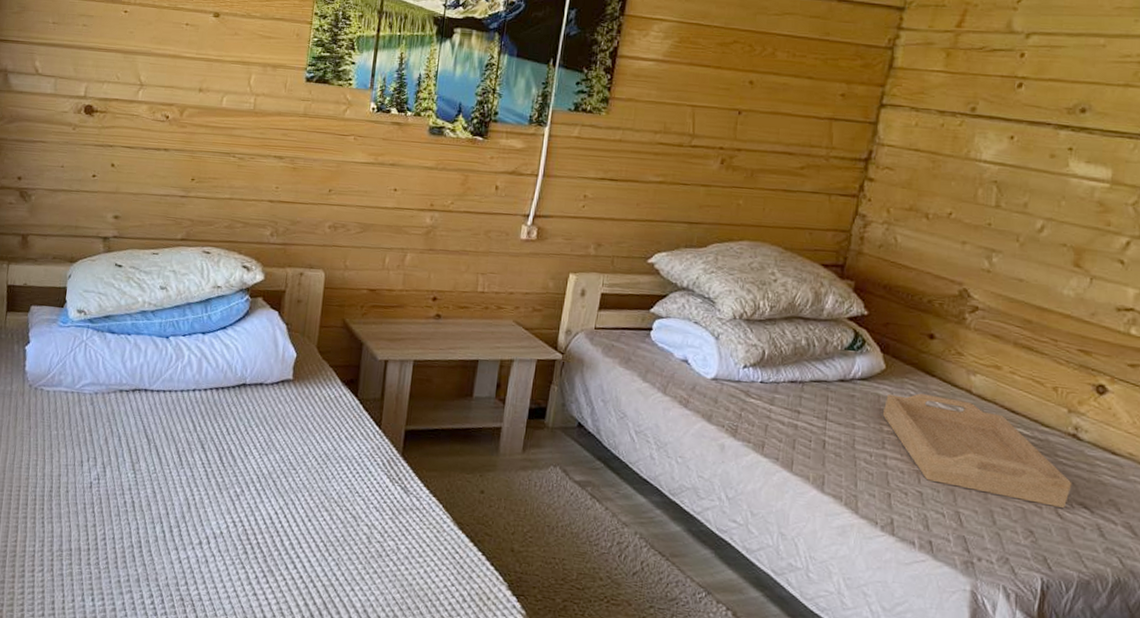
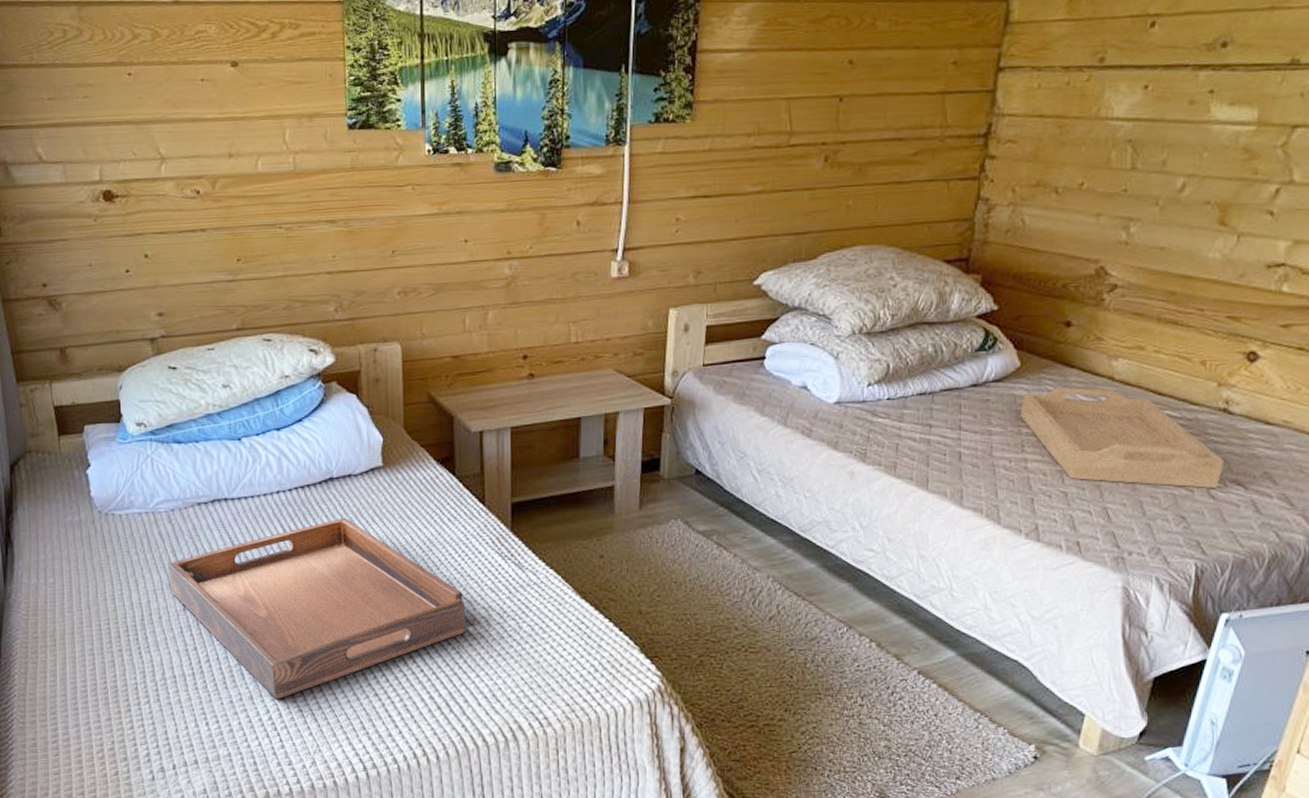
serving tray: none [81,422,350,586] -> present [167,518,466,700]

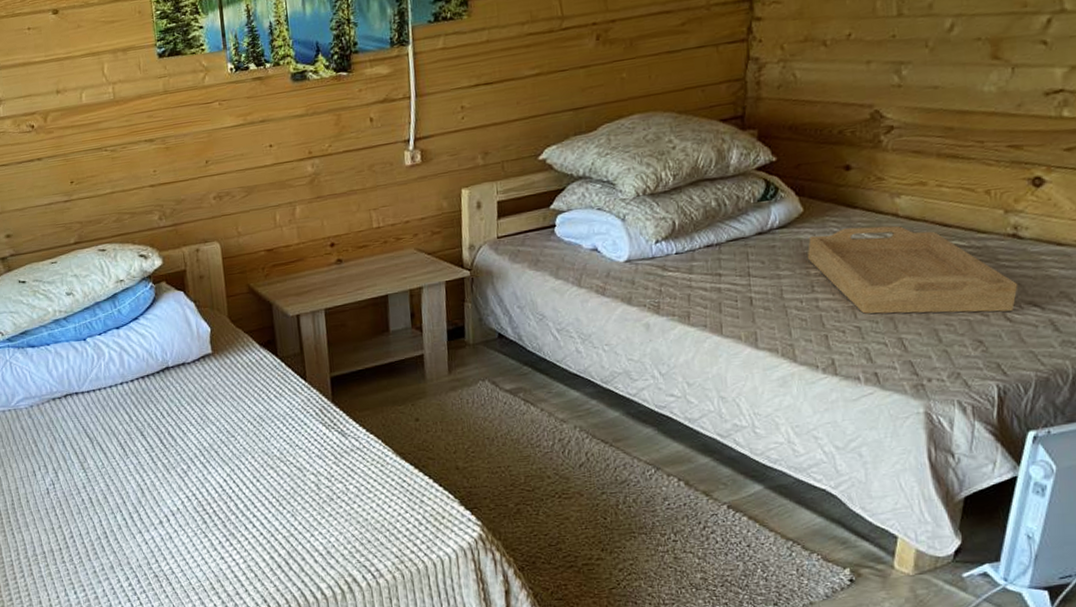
serving tray: present [167,518,466,700] -> none [30,402,299,568]

